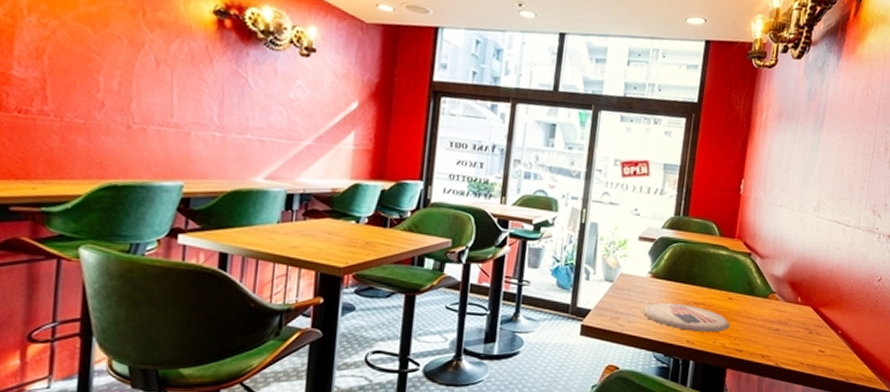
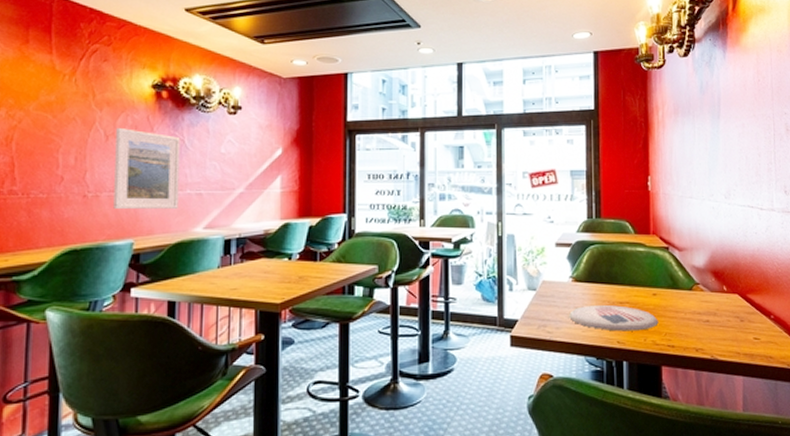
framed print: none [162,53,244,154] -> present [113,127,181,209]

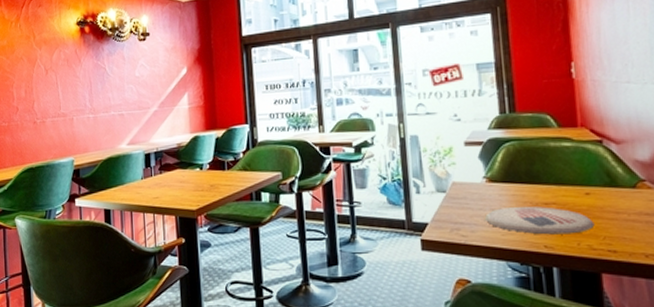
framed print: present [113,127,181,209] -> none [53,61,106,132]

